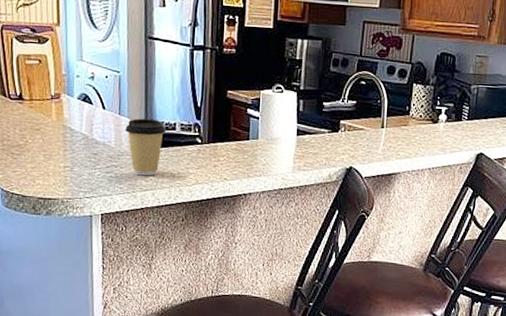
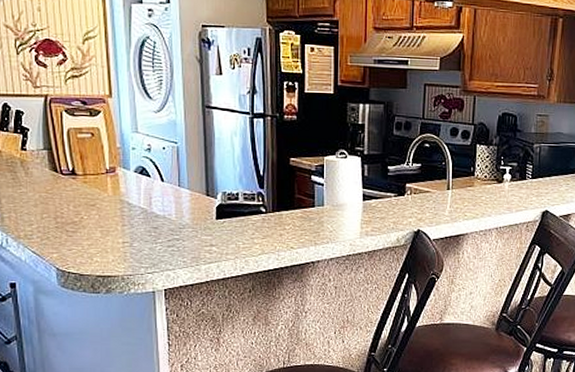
coffee cup: present [125,118,167,176] -> none [186,190,229,248]

